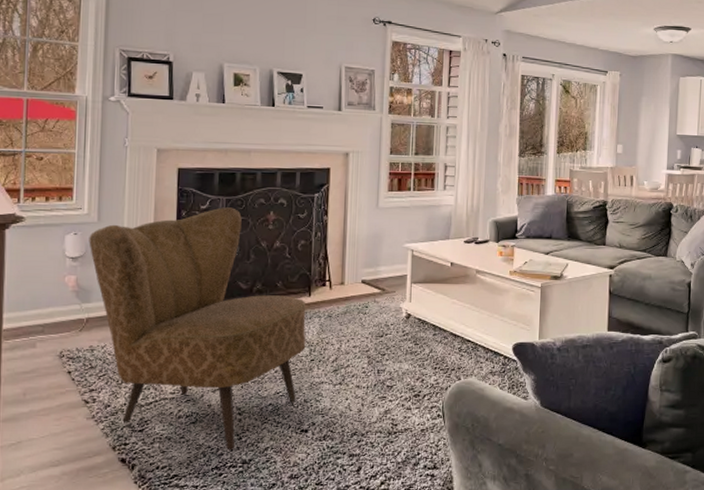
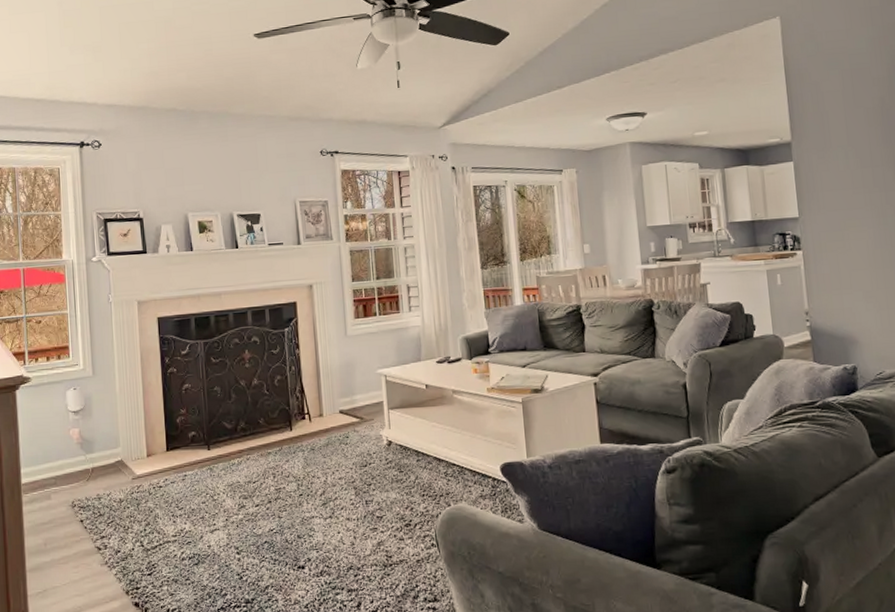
armchair: present [89,207,306,451] -> none [86,350,293,591]

